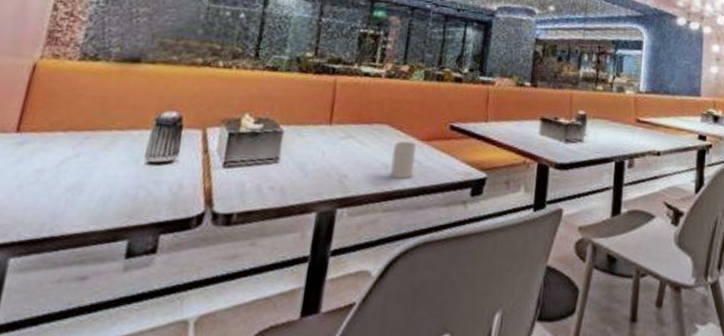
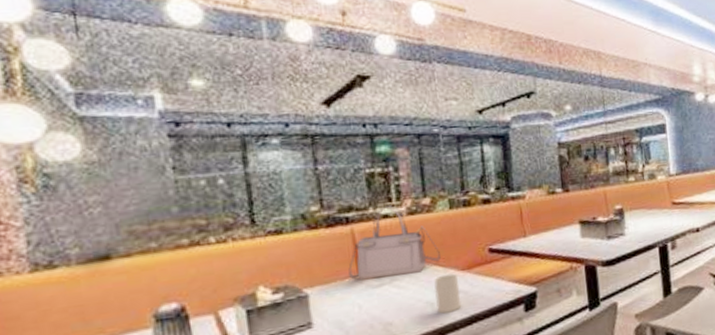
handbag: none [322,65,406,134] -> present [348,205,441,280]

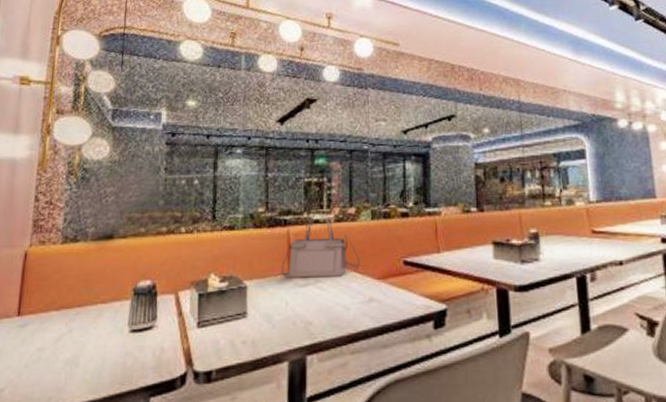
cup: present [434,273,462,314] -> none [352,281,375,320]

